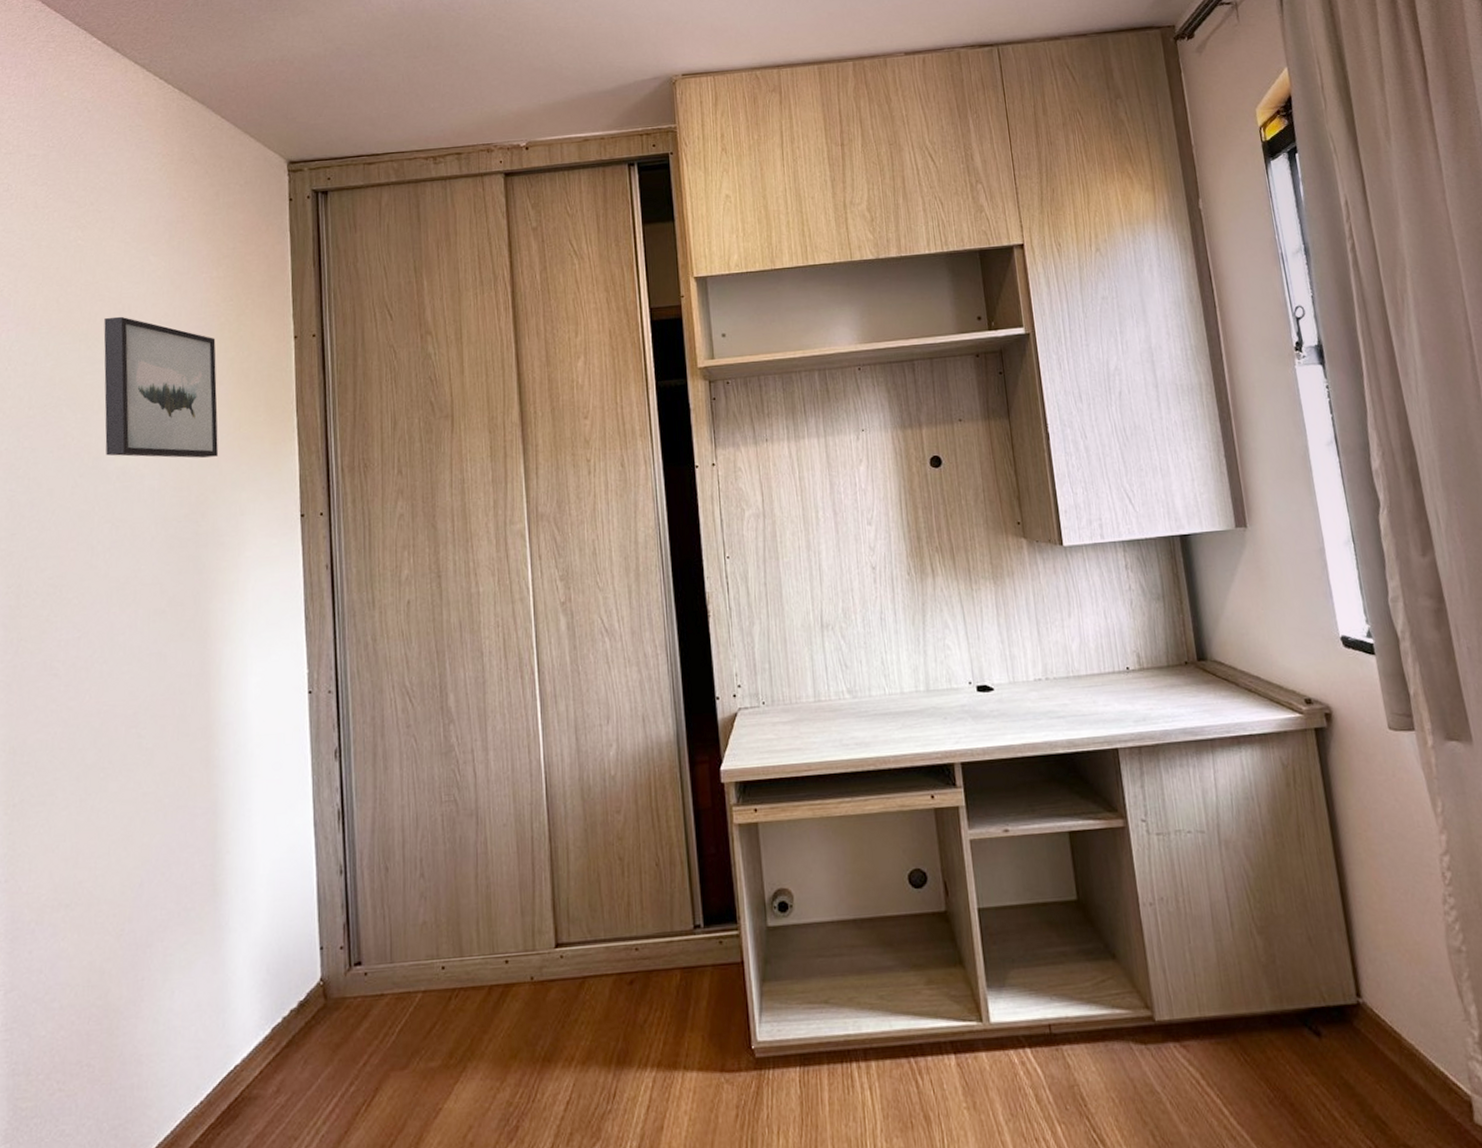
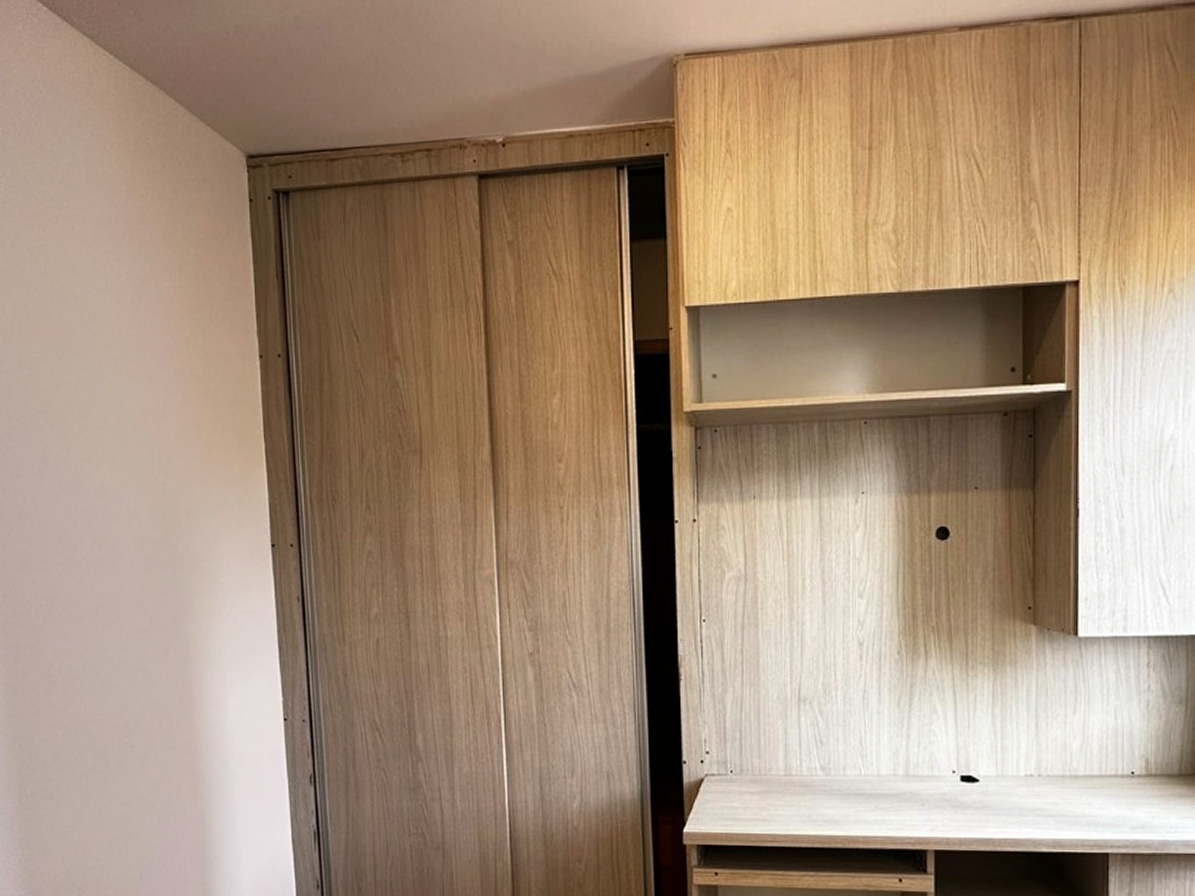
wall art: present [104,316,218,458] -> none [72,326,189,480]

